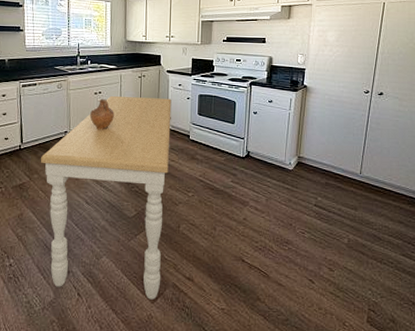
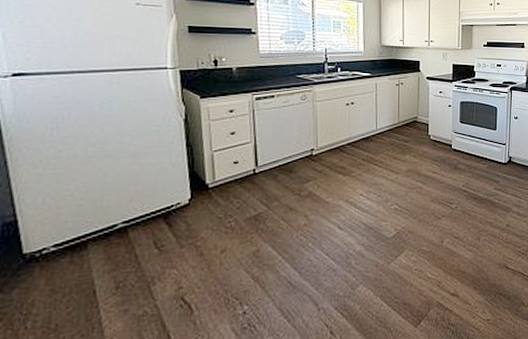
dining table: present [40,95,172,300] -> none [280,106,432,329]
ceramic jug: present [90,98,114,130] -> none [341,109,369,145]

